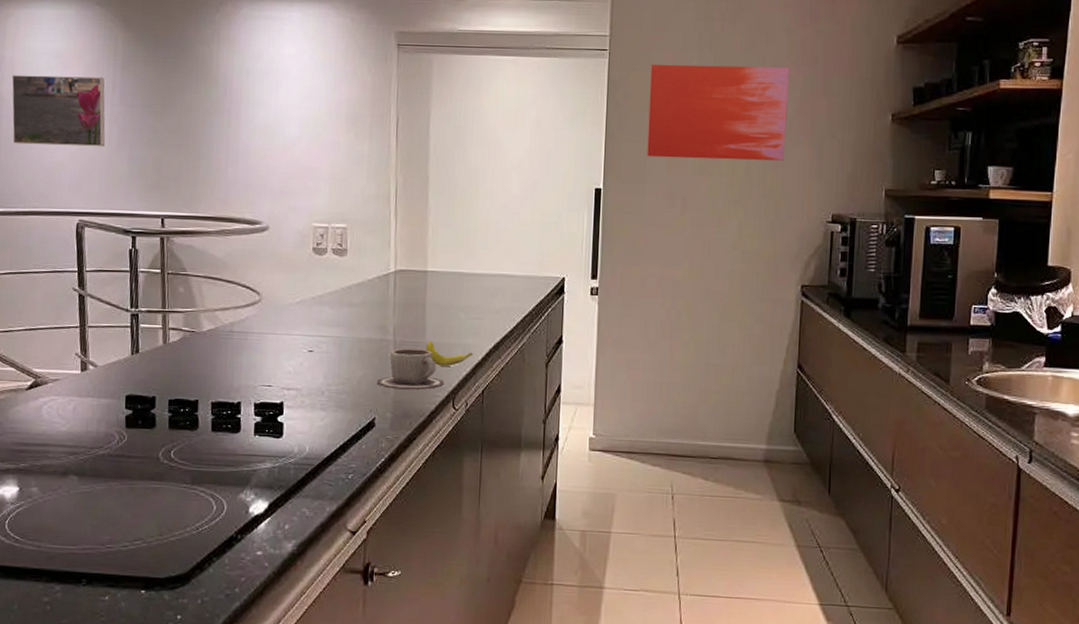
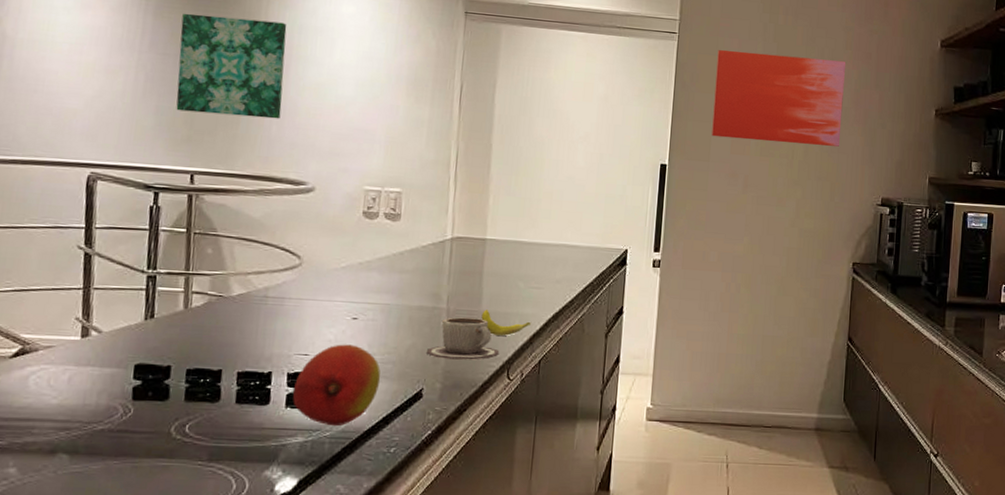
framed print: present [11,75,105,147] -> none [14,11,133,96]
wall art: none [145,65,236,162] -> present [176,13,287,119]
fruit: none [260,375,337,454] -> present [293,344,381,427]

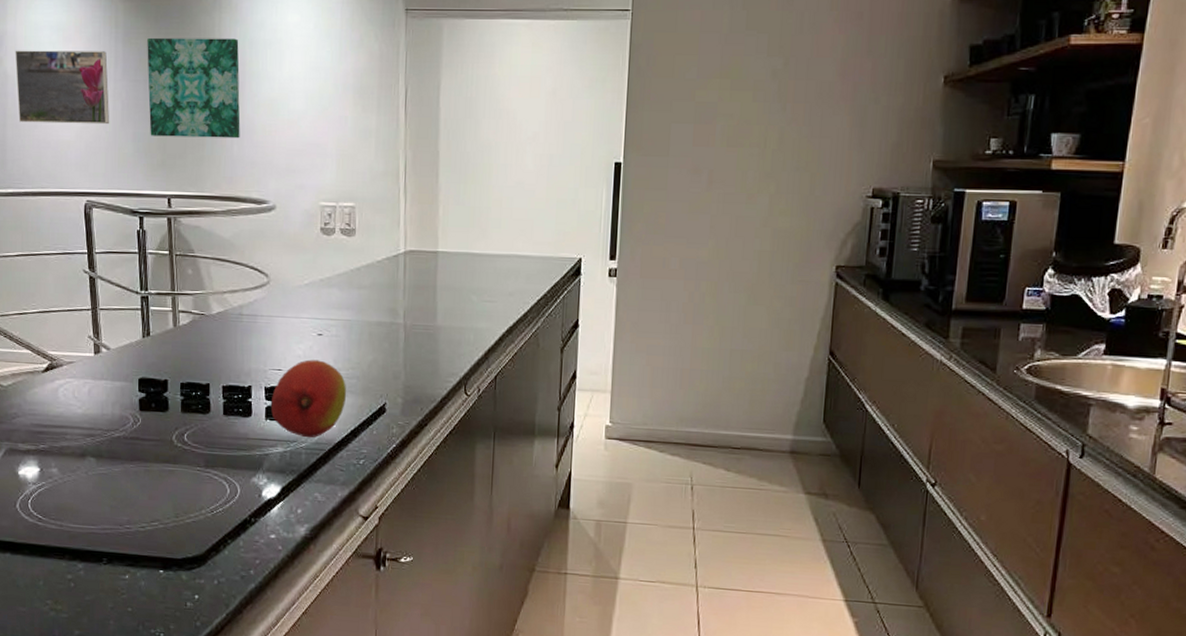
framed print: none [14,11,133,96] -> present [15,50,109,125]
cup: present [425,317,500,360] -> none [386,332,456,376]
banana: present [481,310,532,337] -> none [437,324,487,352]
wall art: present [712,49,847,147] -> none [671,24,832,131]

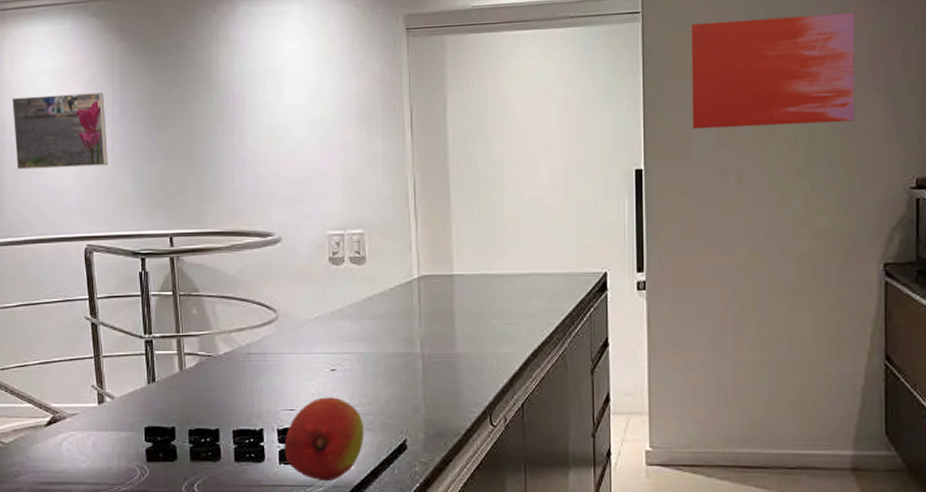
wall art: present [147,37,241,139] -> none [144,70,242,175]
wall art: none [671,24,832,131] -> present [691,13,855,130]

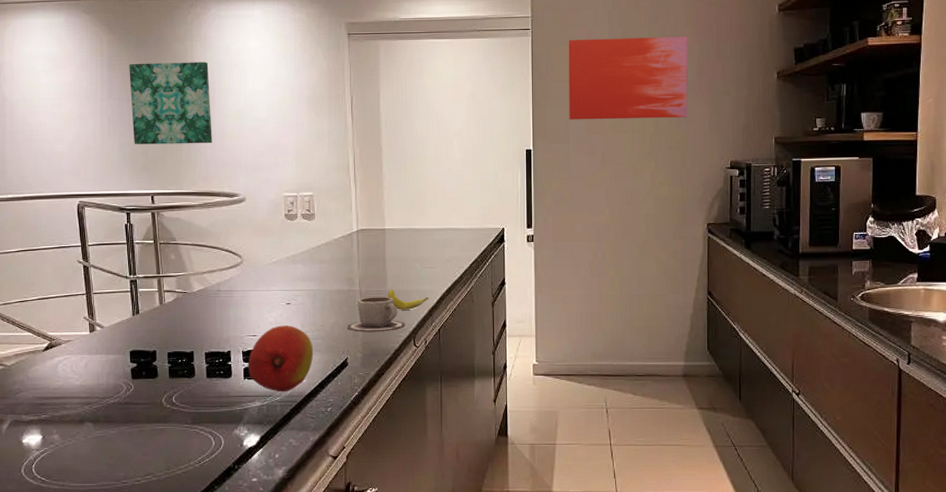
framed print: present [12,92,108,170] -> none [12,76,97,138]
wall art: none [144,70,242,175] -> present [129,62,212,145]
cup: none [405,362,480,407] -> present [346,297,406,332]
banana: none [457,352,510,380] -> present [388,289,430,311]

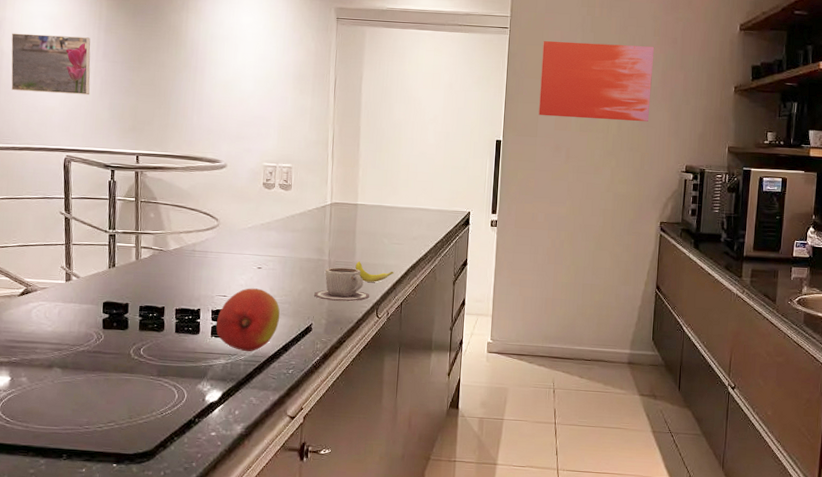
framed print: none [12,76,97,138] -> present [11,33,91,96]
wall art: present [129,62,212,145] -> none [124,28,202,111]

